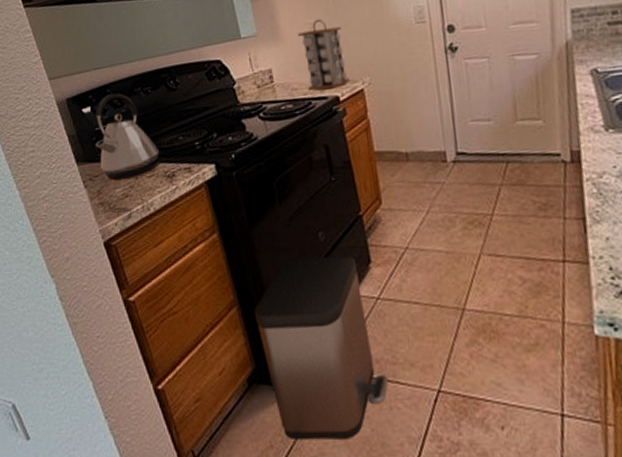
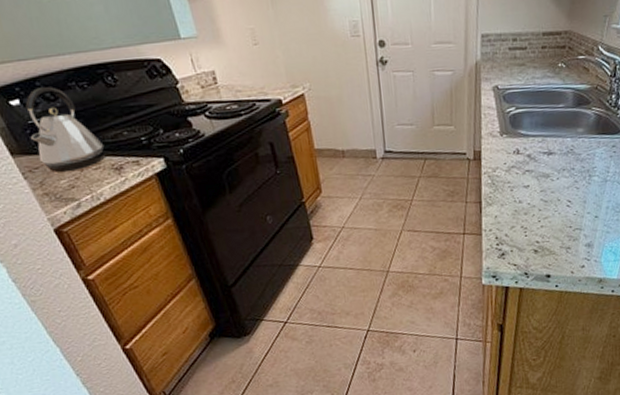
pedal bin: present [254,255,389,440] -> none [211,234,329,375]
spice rack: present [297,18,351,91] -> none [239,25,292,94]

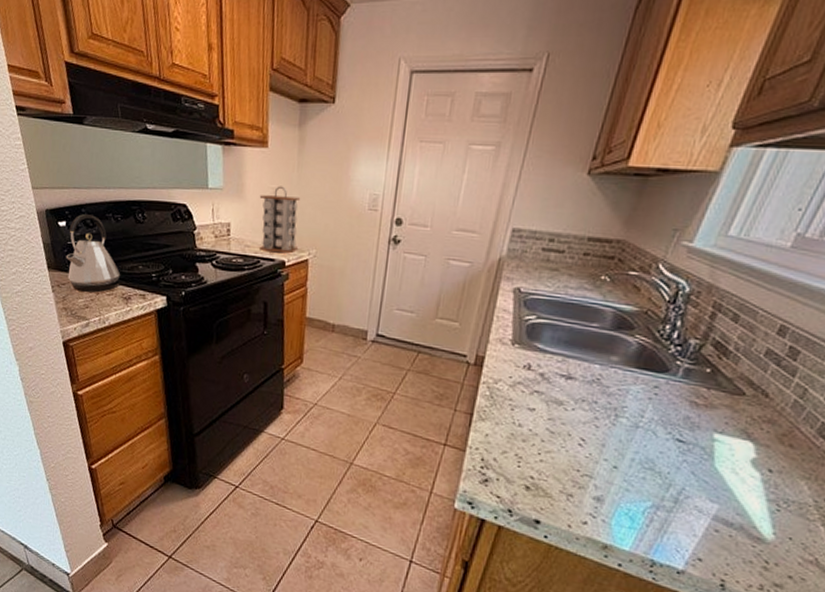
spice rack: none [239,25,292,94] -> present [259,186,301,254]

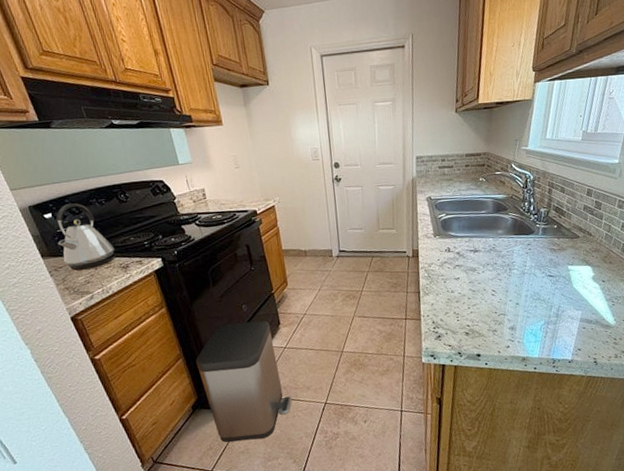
pedal bin: none [178,391,277,540] -> present [195,320,292,442]
spice rack: present [259,186,301,254] -> none [224,153,265,206]

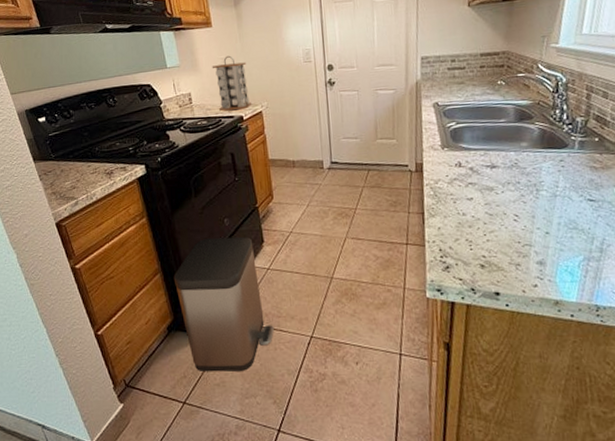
kettle: present [56,203,116,272] -> none [49,107,102,176]
spice rack: none [224,153,265,206] -> present [212,55,252,111]

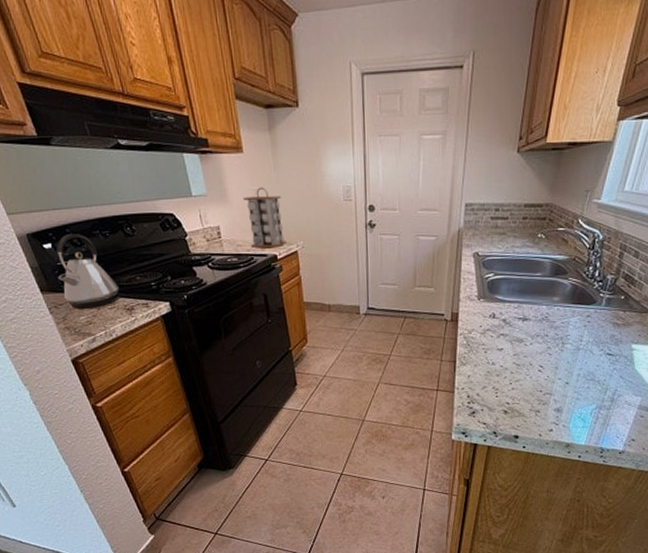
kettle: none [49,107,102,176] -> present [56,234,121,310]
pedal bin: present [173,236,274,372] -> none [203,379,305,506]

